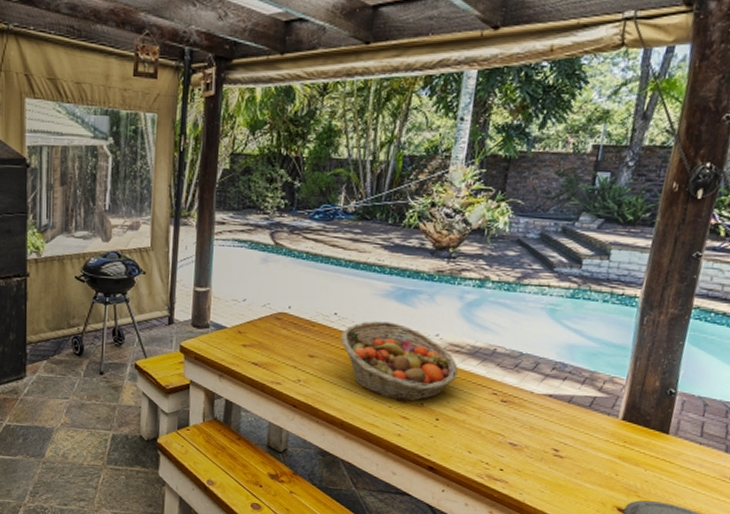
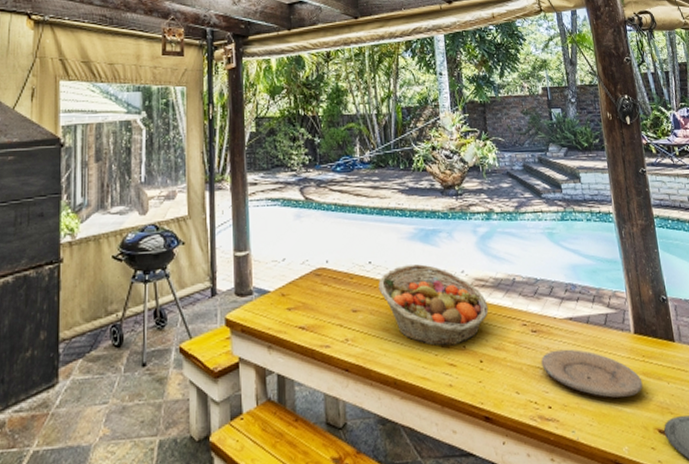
plate: none [503,421,615,475] -> present [541,349,643,398]

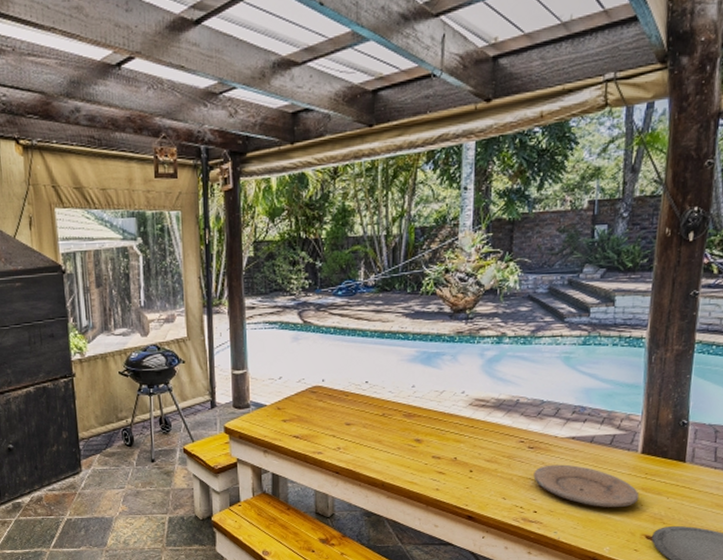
fruit basket: present [378,264,489,346] -> none [373,384,486,457]

